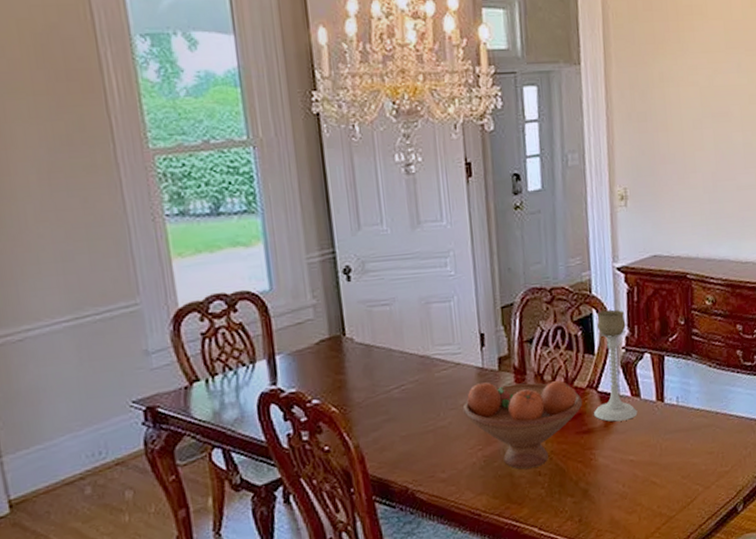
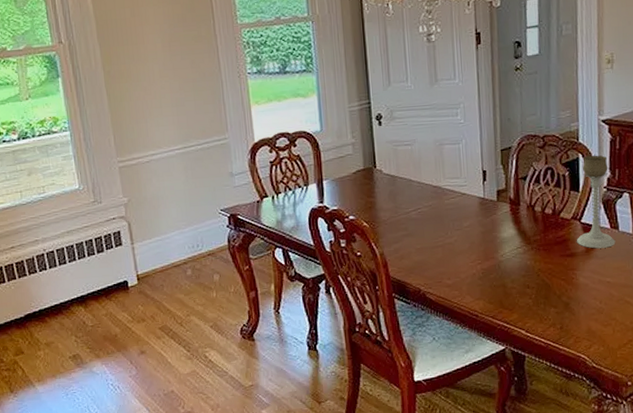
fruit bowl: present [462,380,583,470] -> none [466,210,567,282]

